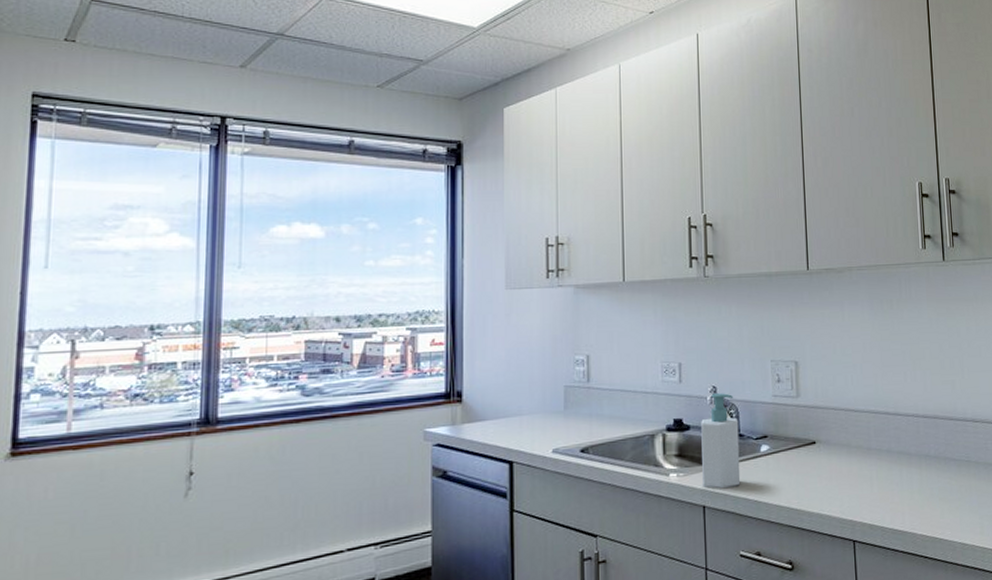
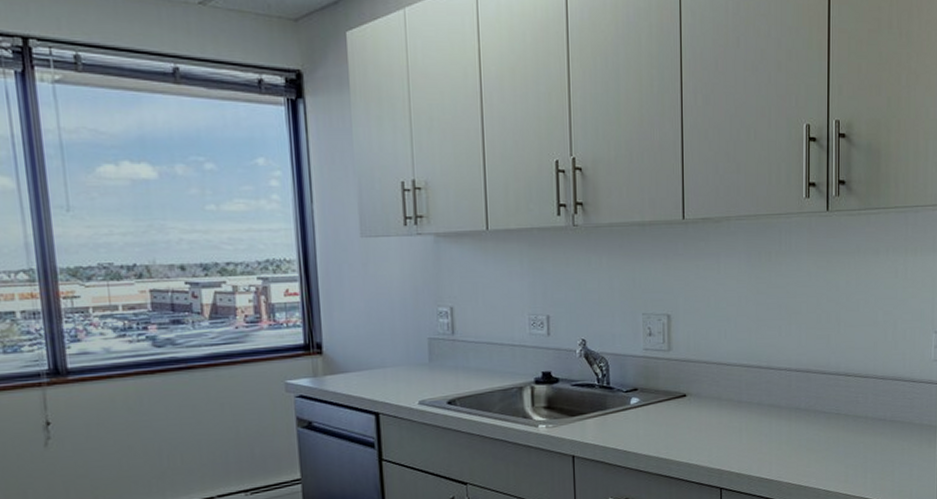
soap bottle: present [701,393,741,489] -> none [570,346,610,440]

